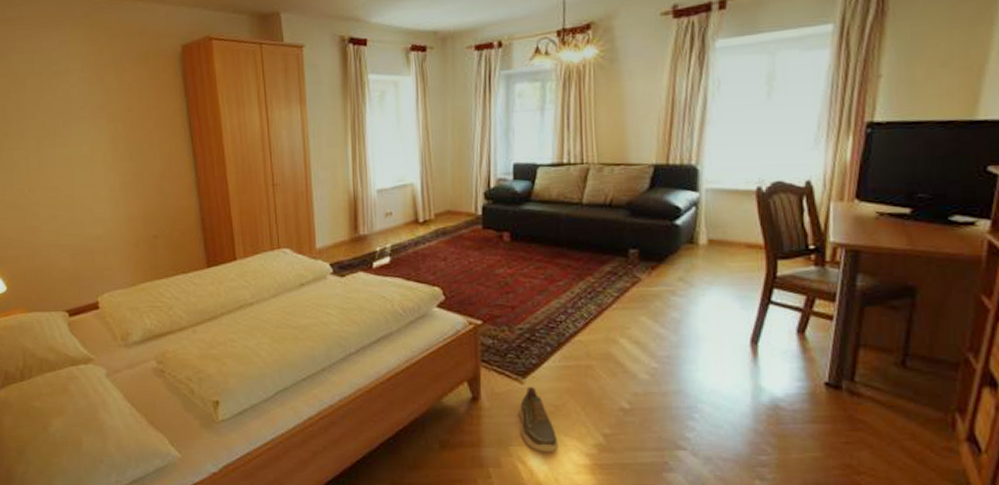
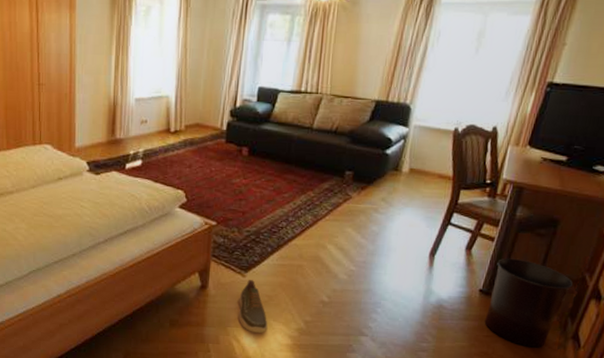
waste bin: none [839,340,954,456] -> present [484,258,574,348]

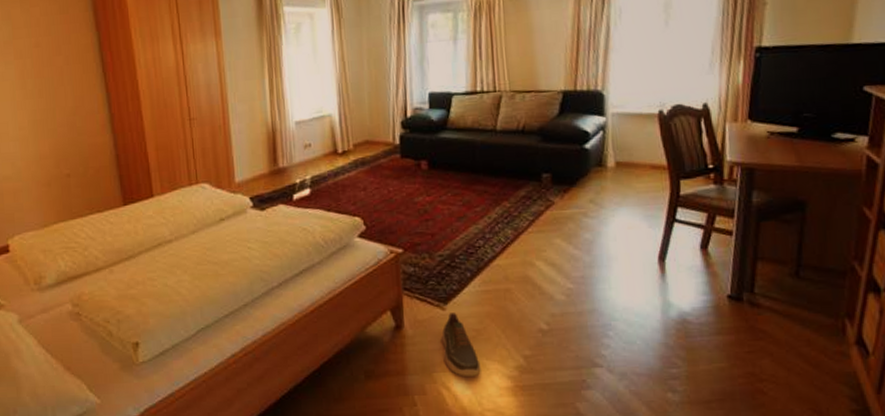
waste bin: present [484,258,574,348] -> none [742,253,842,361]

